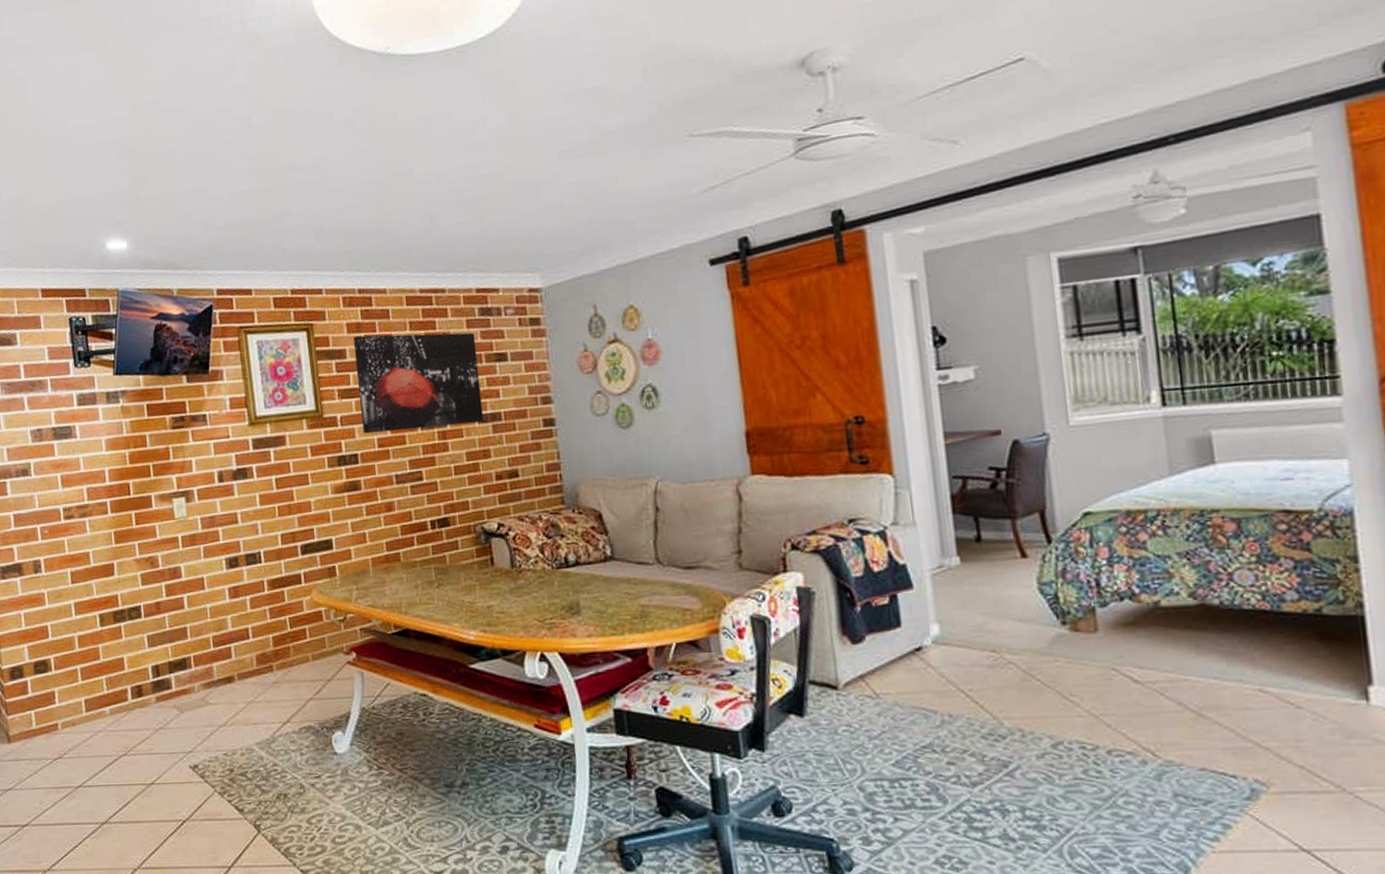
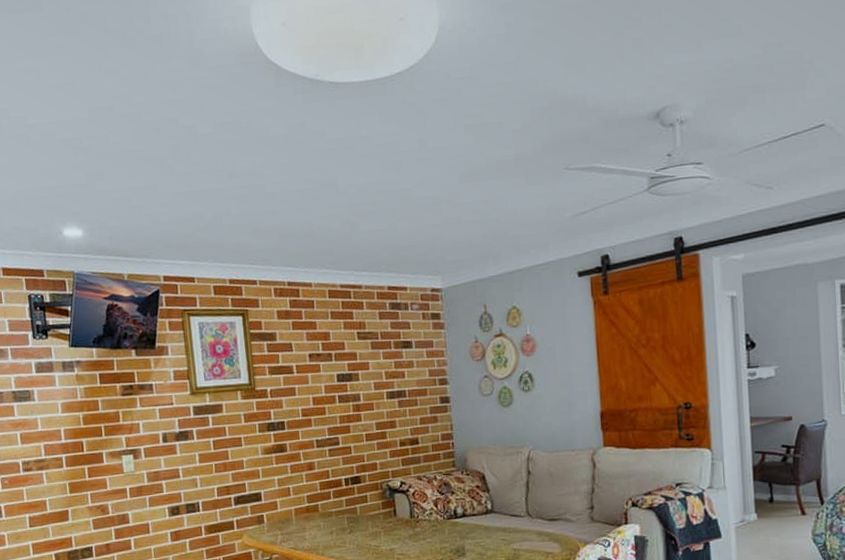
wall art: present [352,332,484,434] -> none [282,321,391,405]

